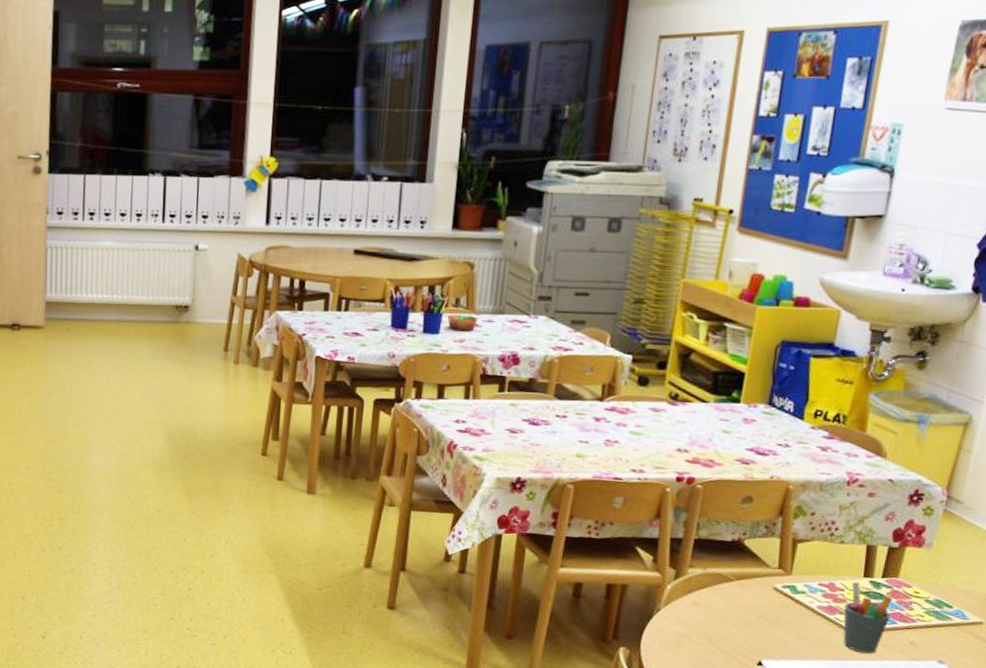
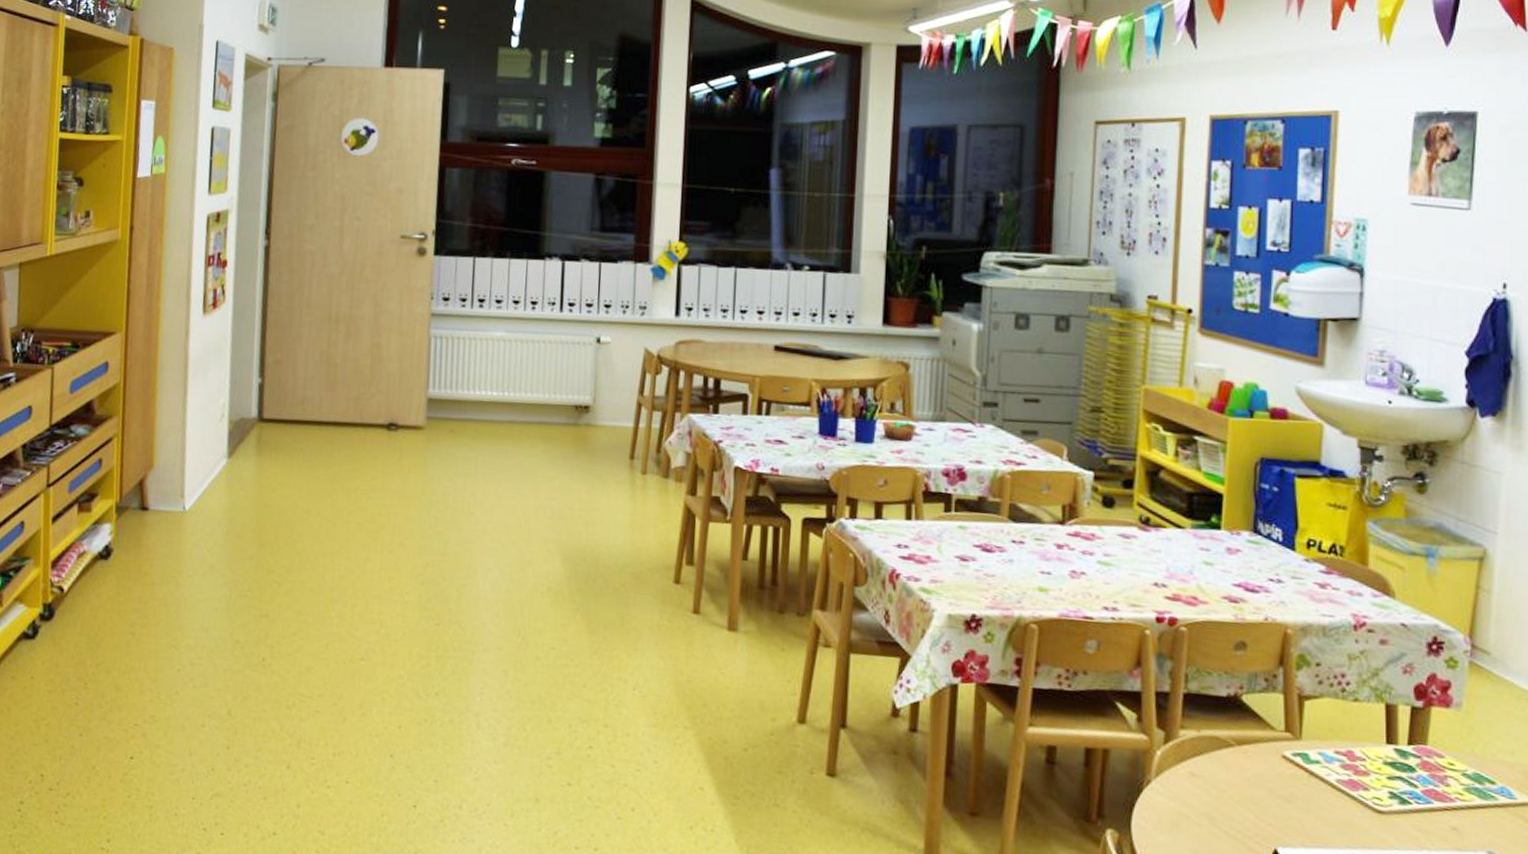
pen holder: present [843,581,893,654] -> none [1368,749,1424,842]

